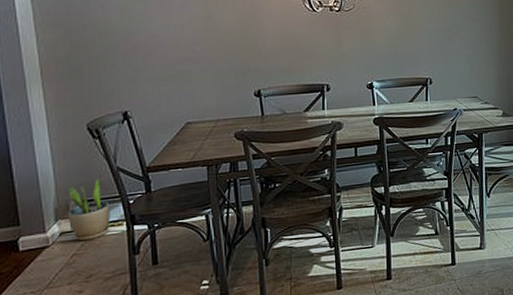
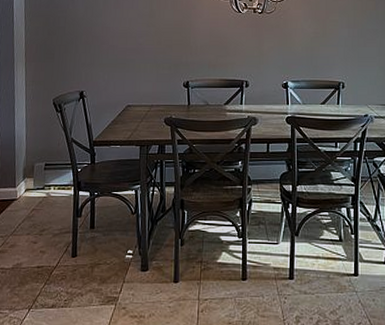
potted plant: present [67,179,110,241] -> none [32,147,63,199]

